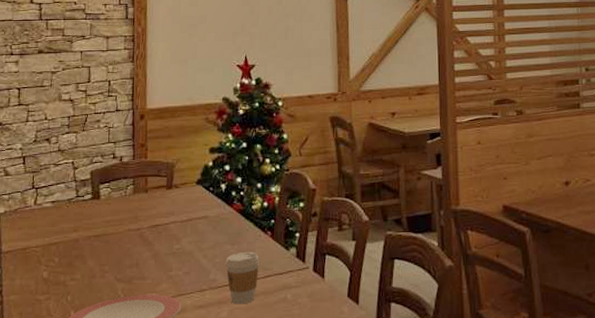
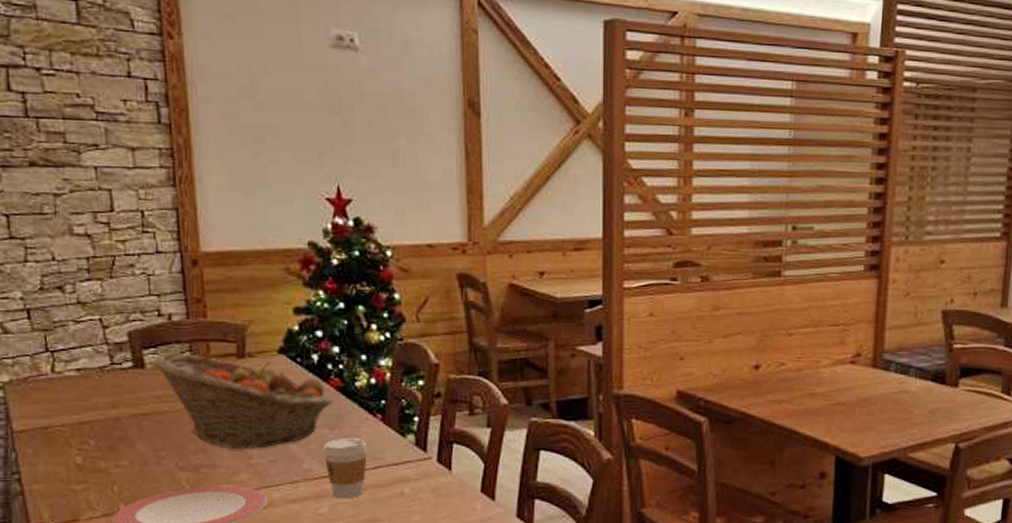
fruit basket: none [106,187,236,264] -> present [152,353,334,450]

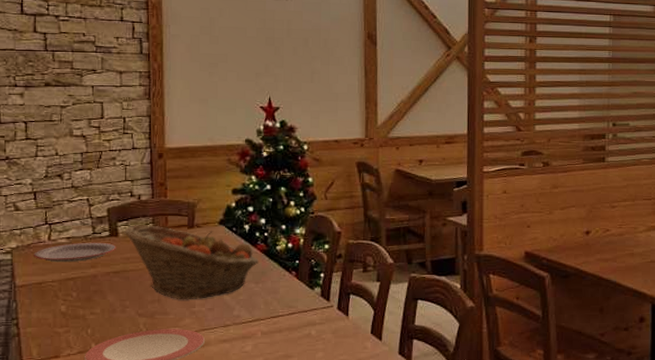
plate: none [32,375,144,402] -> present [32,242,117,263]
coffee cup: present [323,437,367,499] -> none [250,290,283,339]

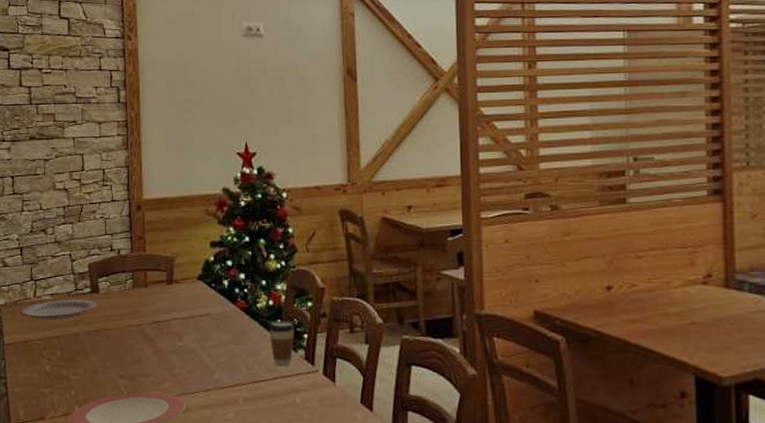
fruit basket: present [124,225,260,300] -> none [105,281,240,362]
coffee cup: none [287,262,311,303] -> present [269,321,294,367]

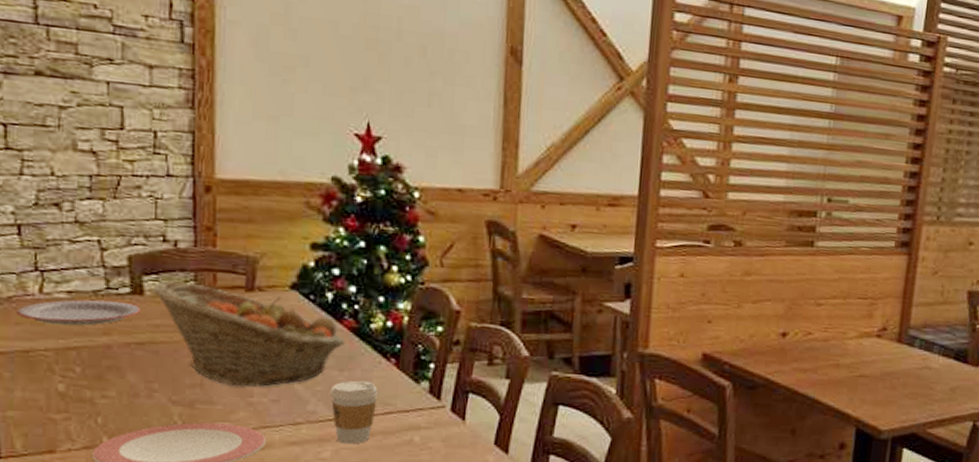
fruit basket: none [105,281,240,362] -> present [152,281,346,387]
coffee cup: none [230,351,265,406] -> present [330,380,378,444]
coffee cup: present [269,321,294,367] -> none [384,346,418,400]

